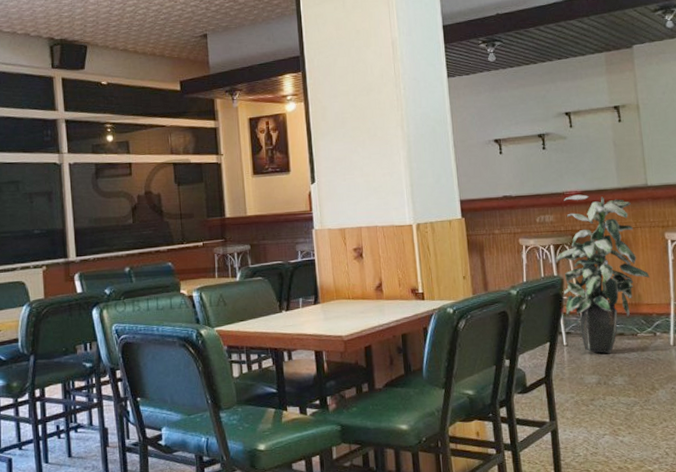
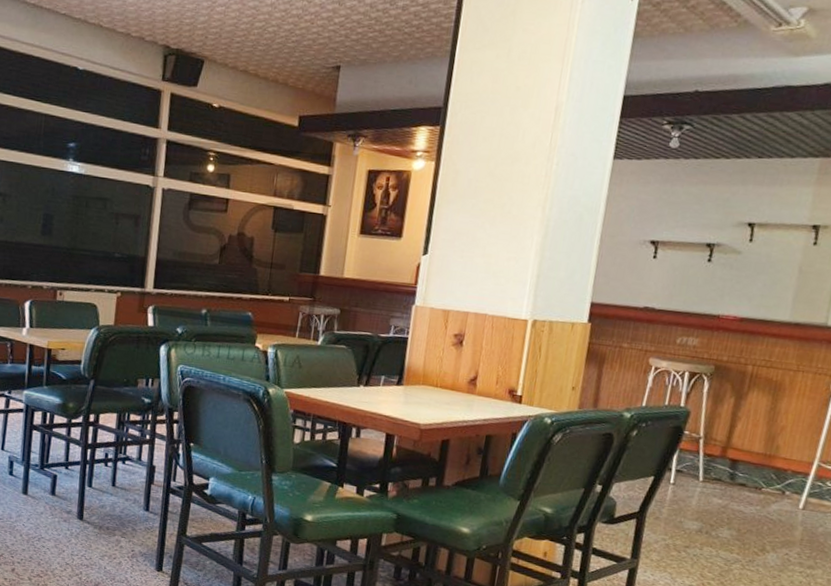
indoor plant: present [555,194,650,354] -> none [682,320,799,503]

